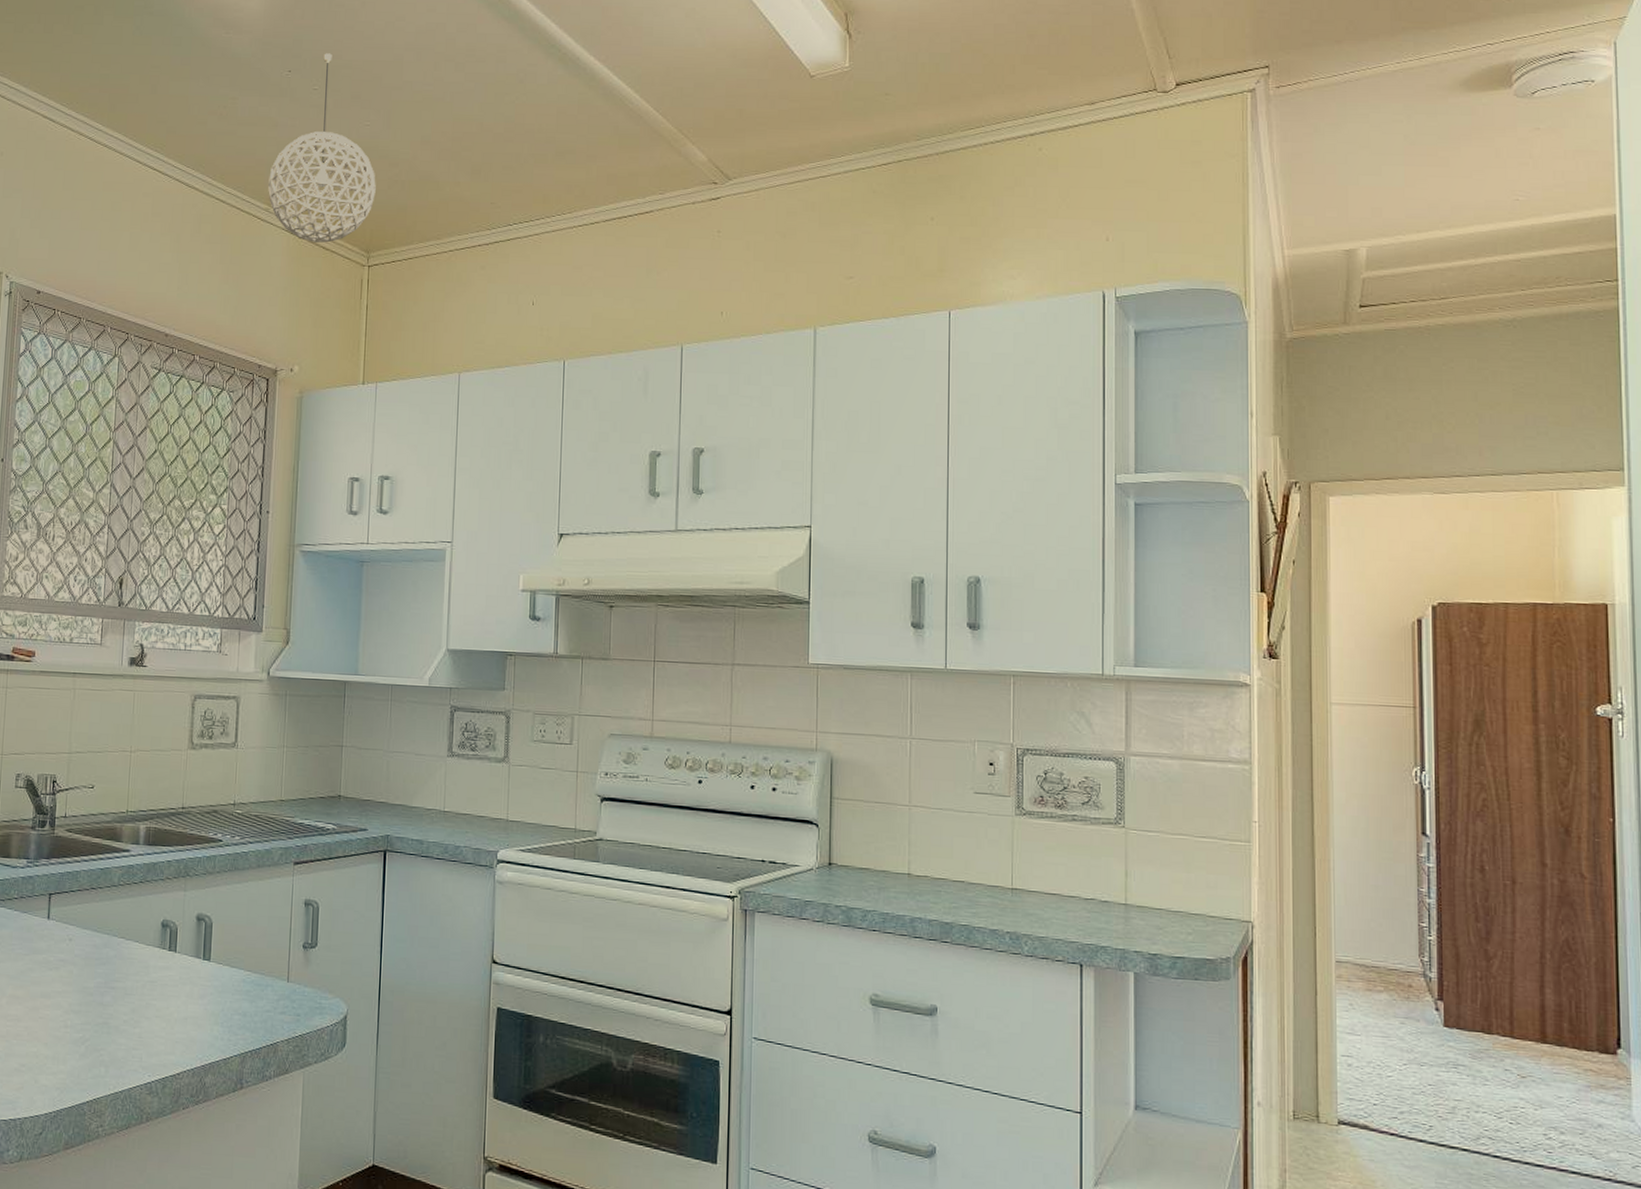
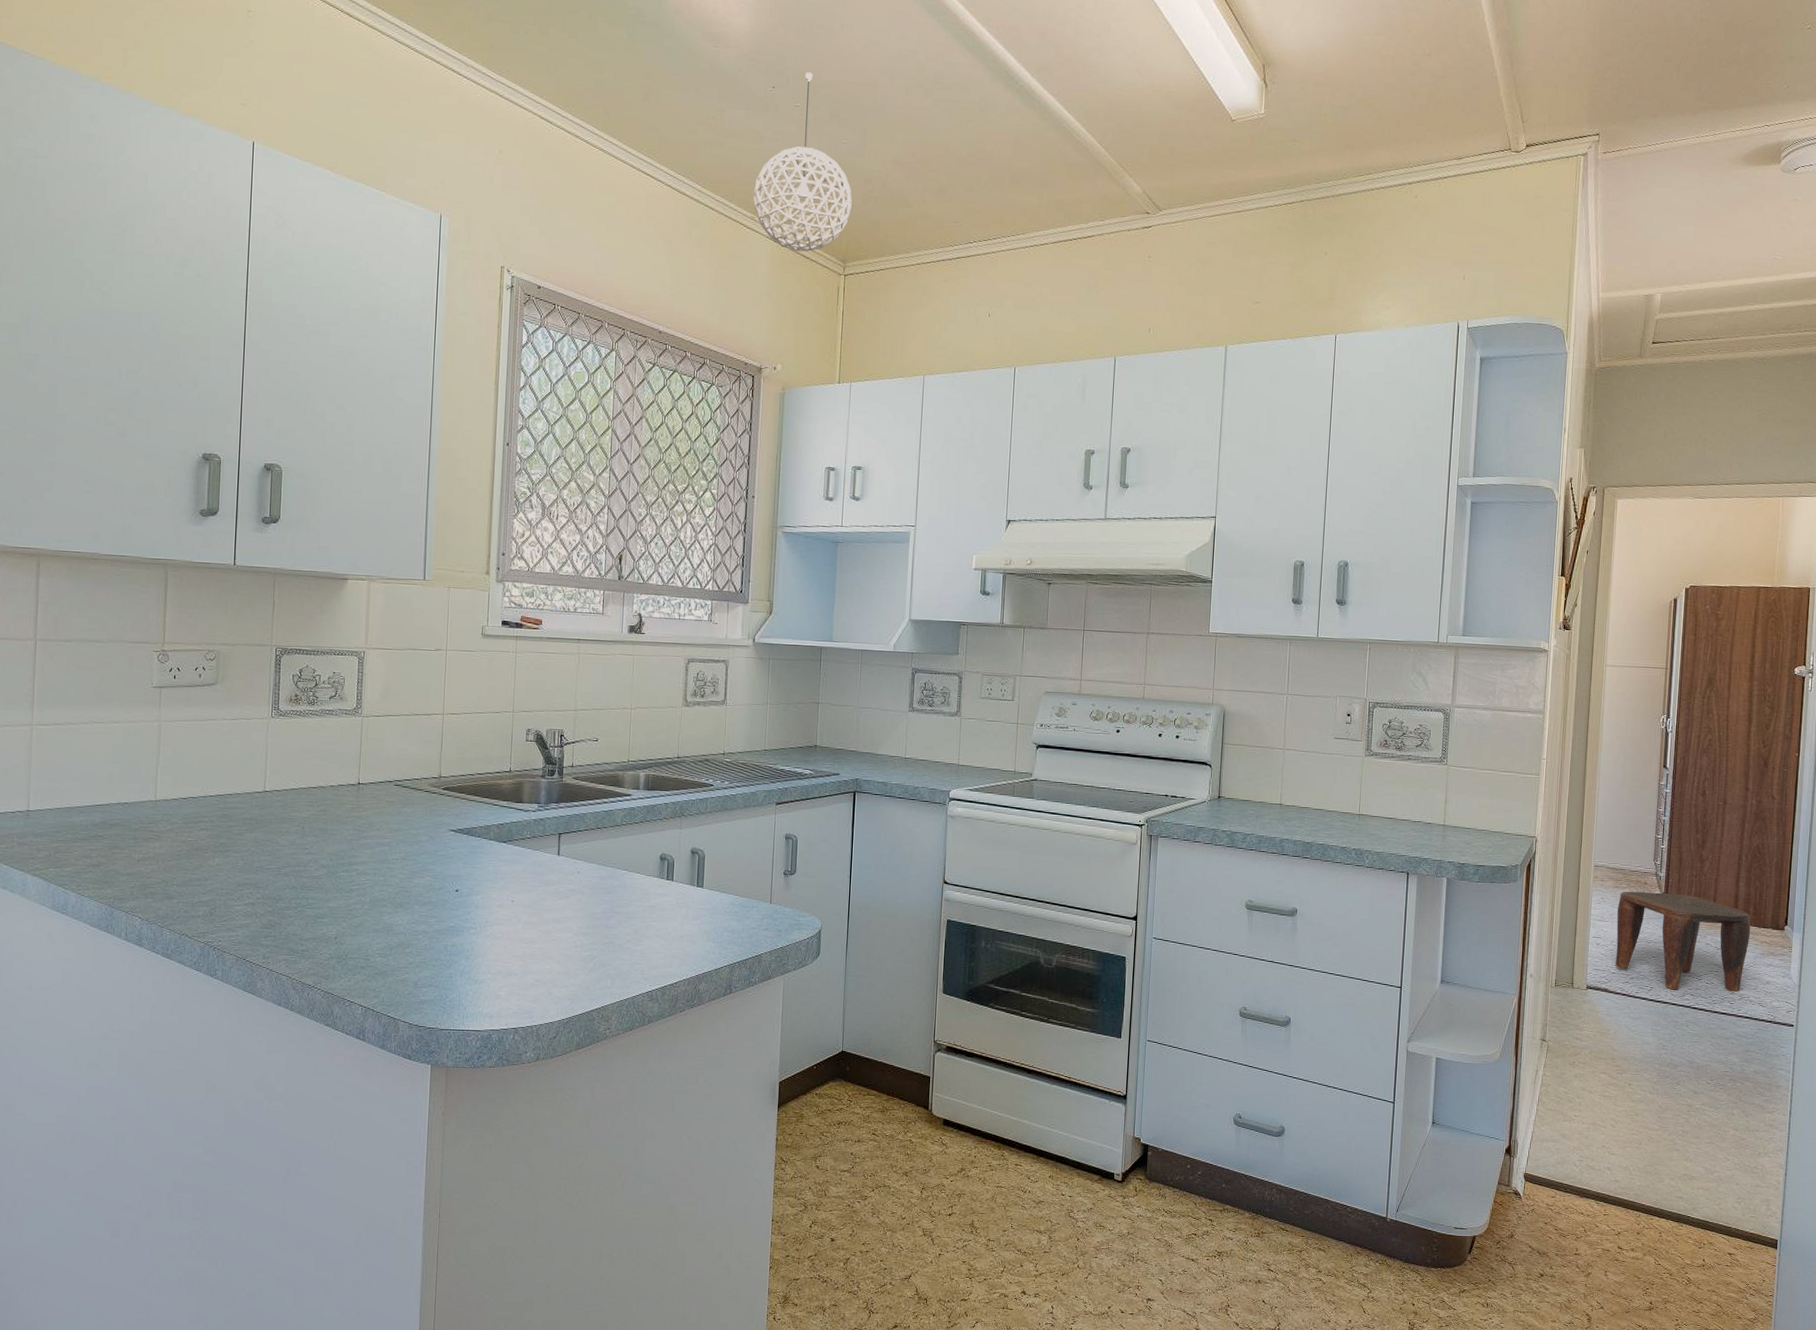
stool: none [1373,995,1568,1138] -> present [1615,891,1751,992]

